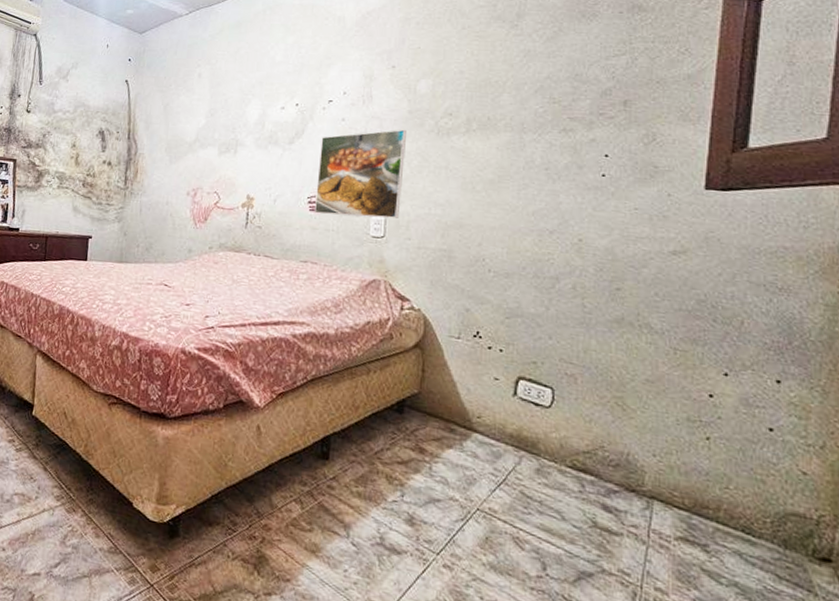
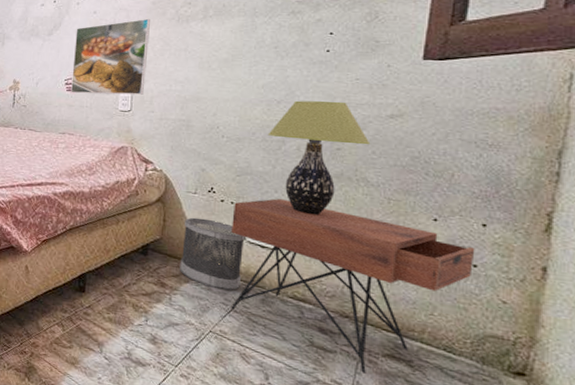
wastebasket: none [441,367,517,459] -> present [180,217,245,291]
nightstand: none [501,346,771,561] -> present [231,198,475,374]
table lamp: none [539,231,653,367] -> present [267,100,371,216]

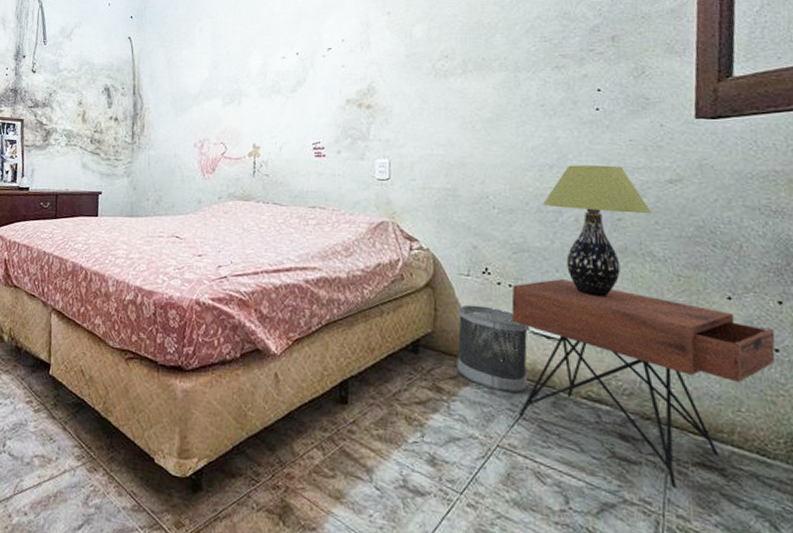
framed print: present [71,18,151,95] -> none [320,73,406,161]

